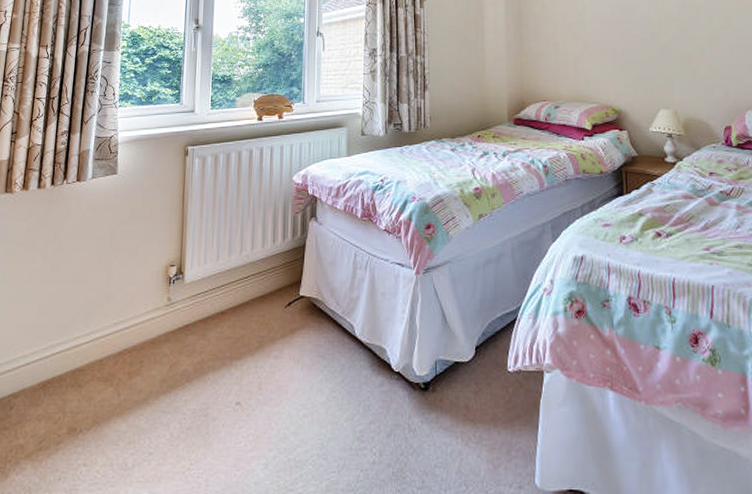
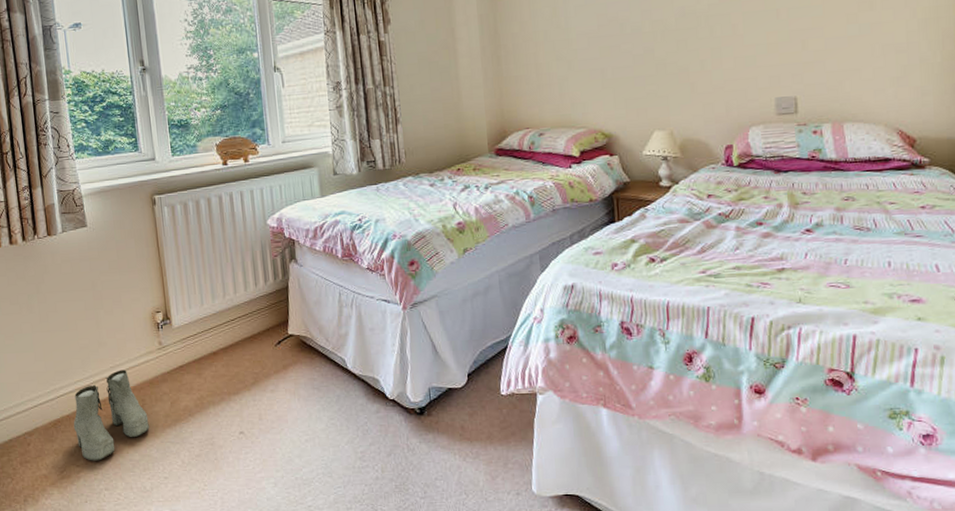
boots: none [63,327,144,430] -> present [73,369,149,461]

